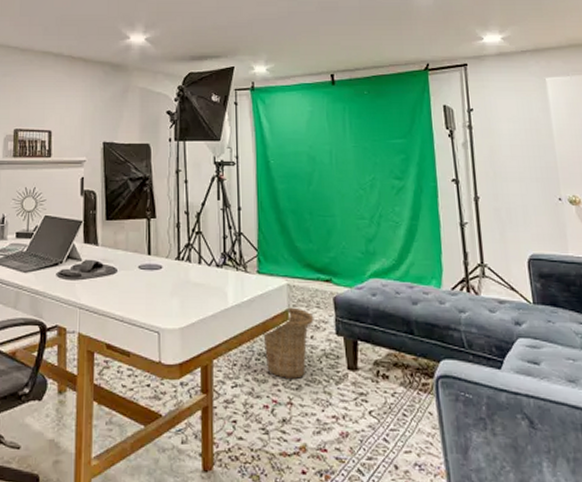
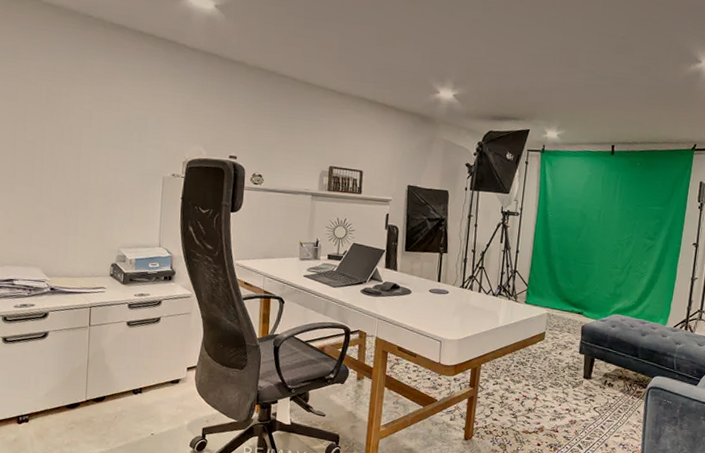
basket: present [263,307,314,379] -> none [522,330,564,382]

